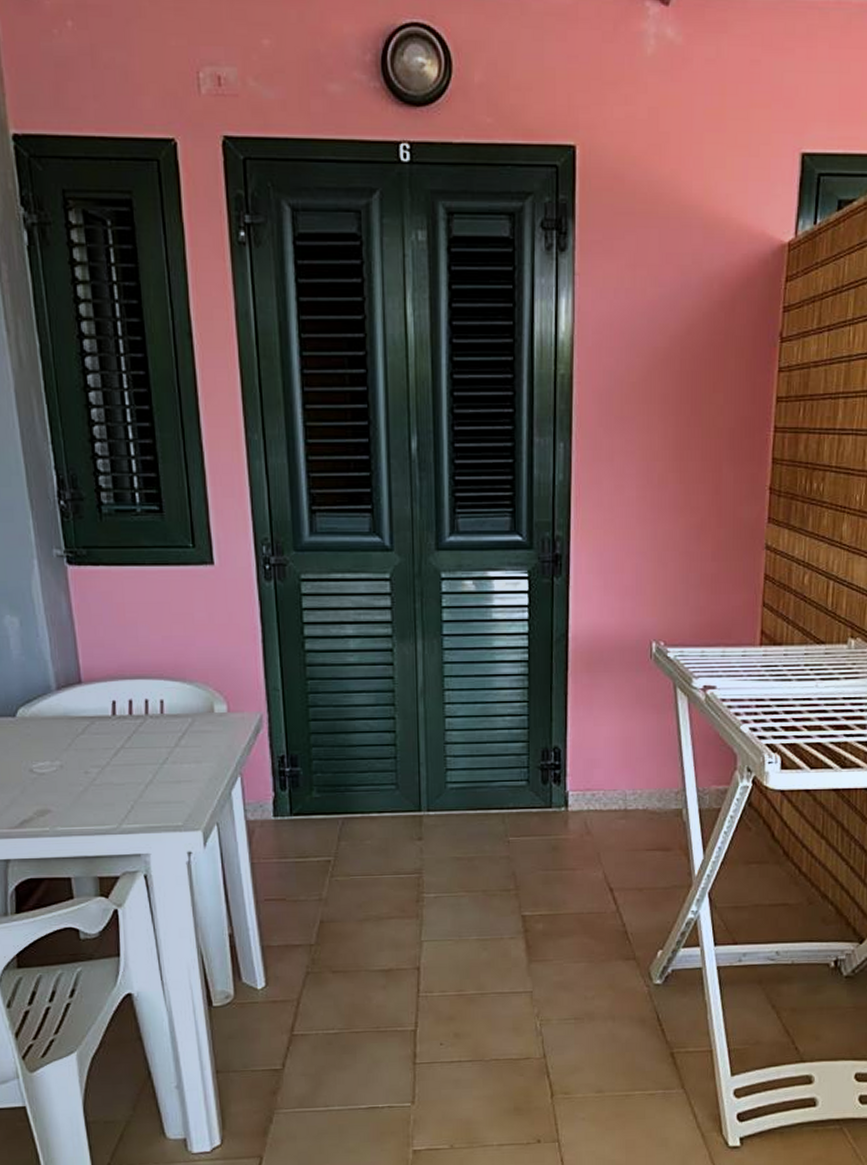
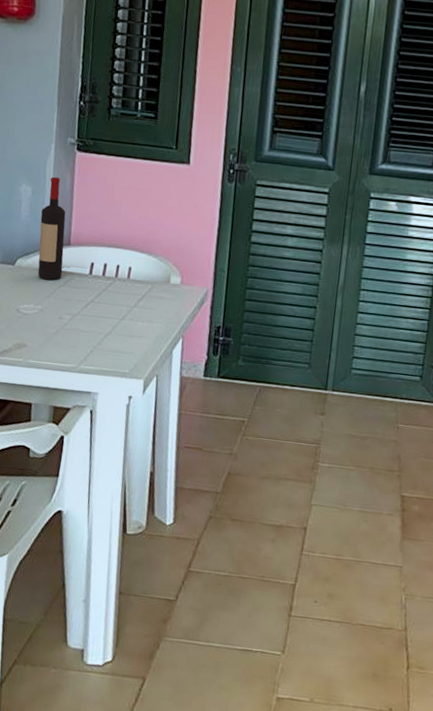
wine bottle: none [37,600,78,730] -> present [37,176,66,281]

